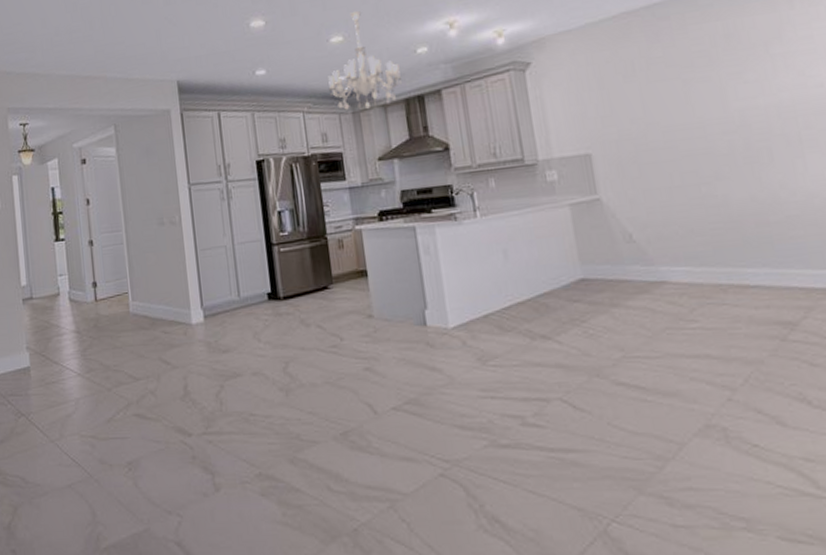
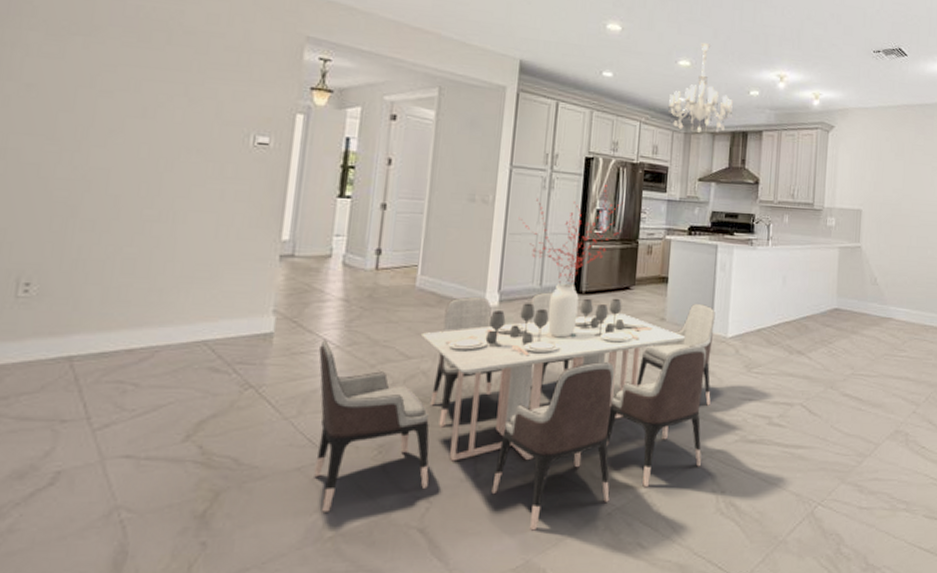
dining table: none [65,185,448,546] -> present [314,185,715,531]

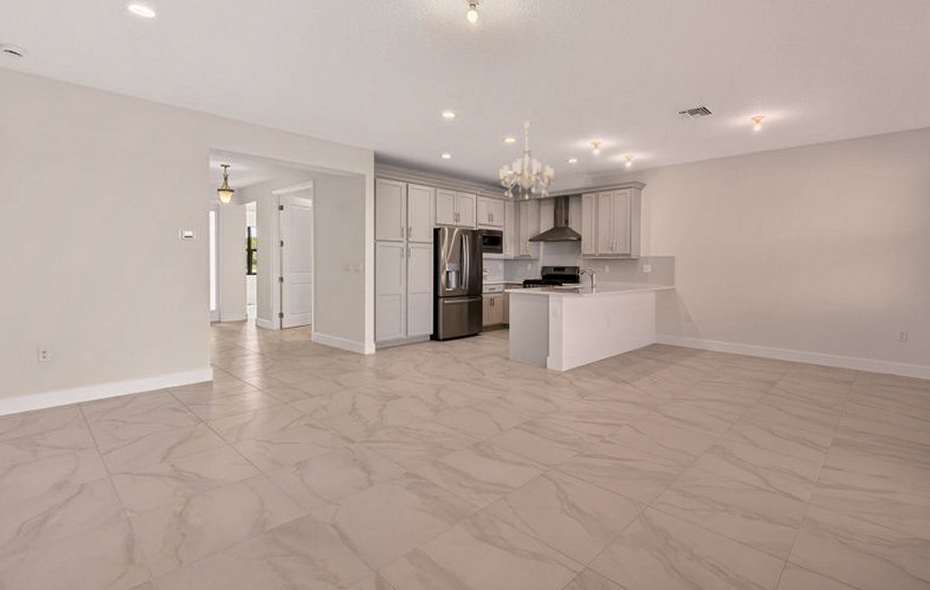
dining table: present [314,185,715,531] -> none [247,250,551,526]

